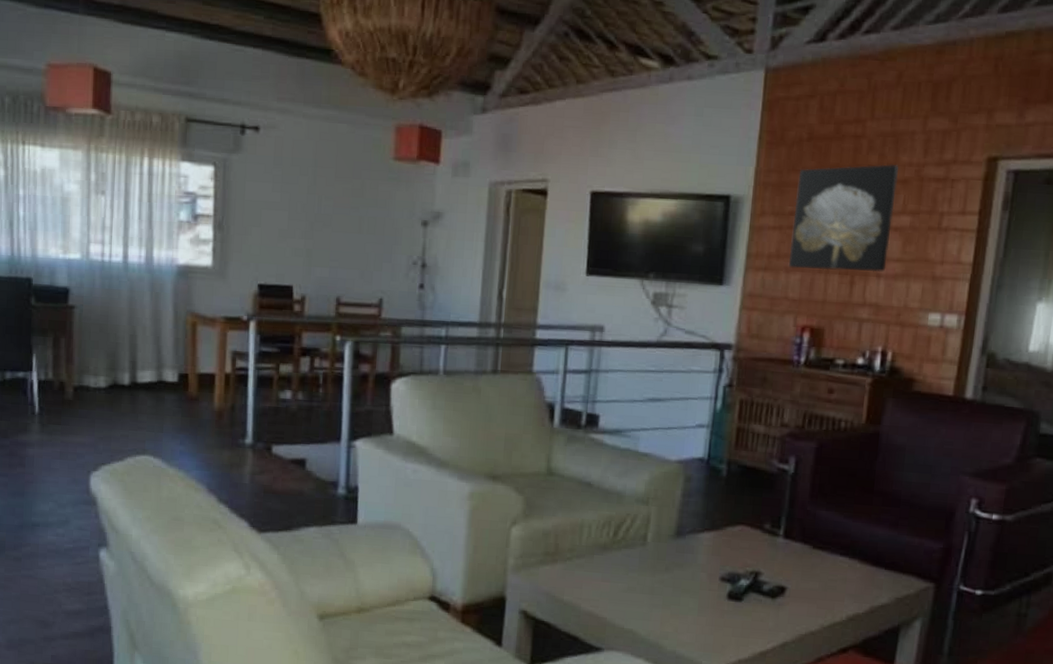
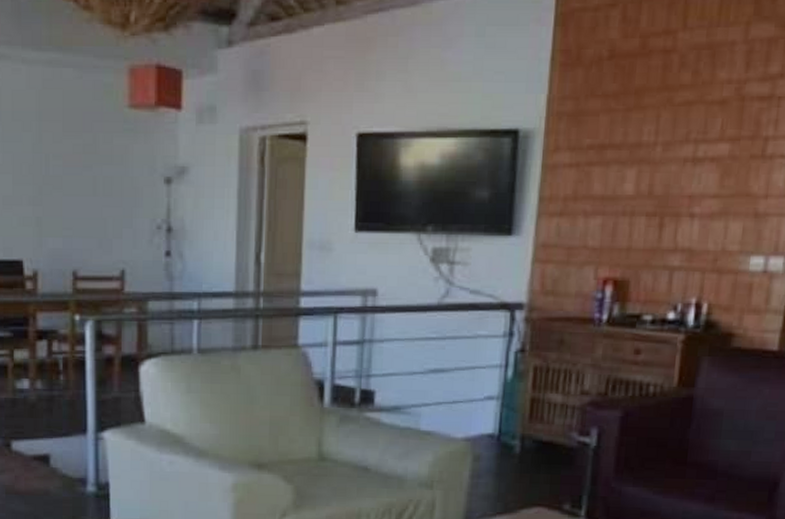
wall art: present [789,163,899,273] -> none [588,82,716,212]

